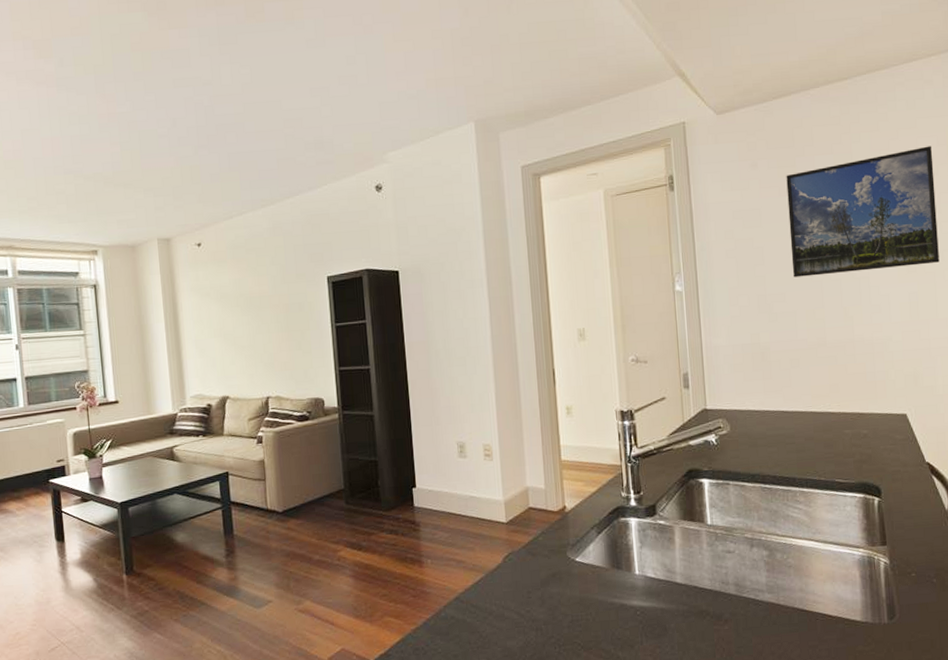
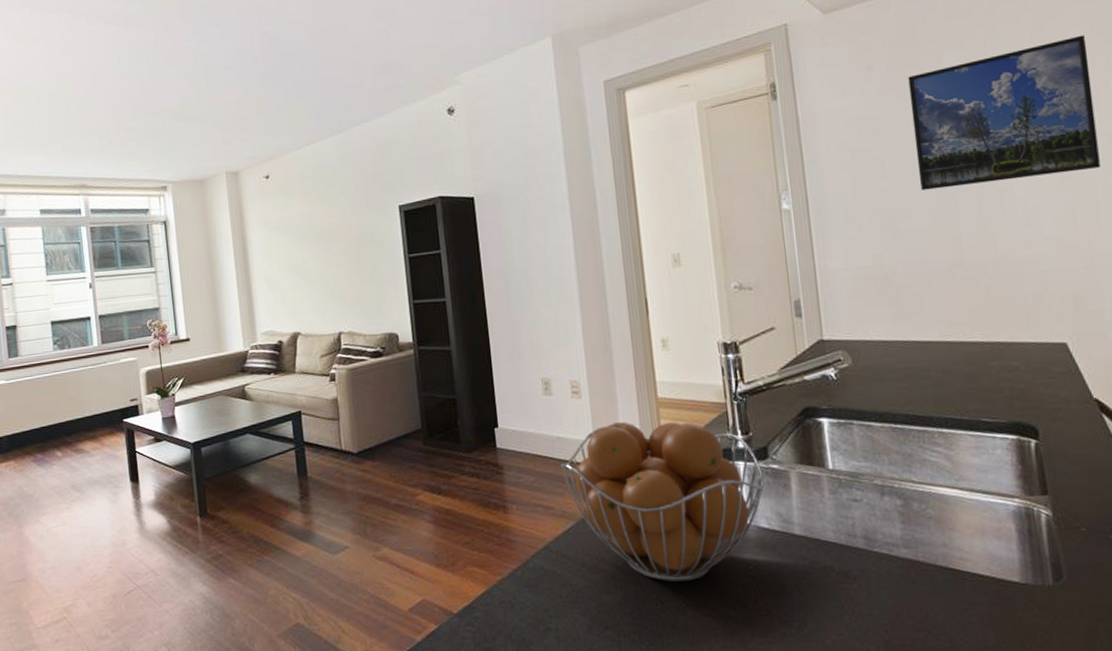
fruit basket: none [473,482,653,628] -> present [561,422,765,583]

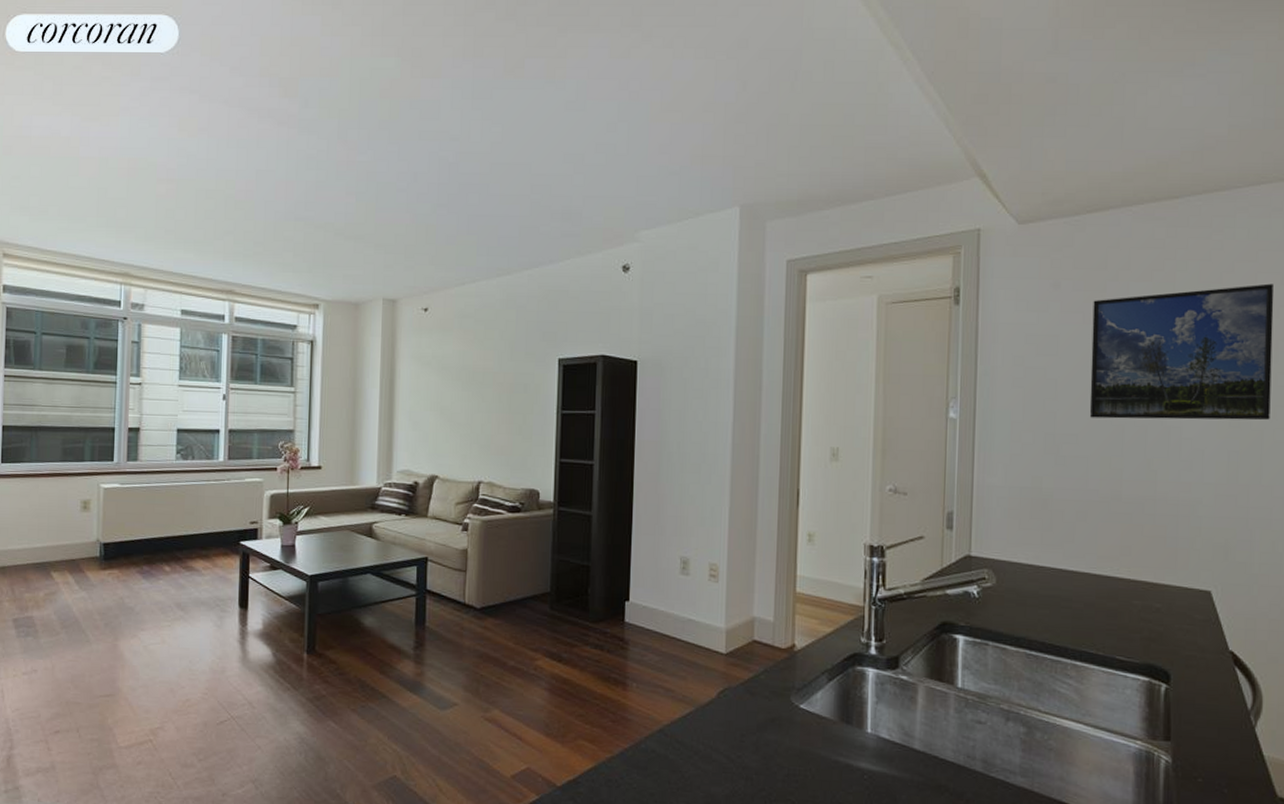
fruit basket: present [561,422,765,583] -> none [688,612,892,784]

